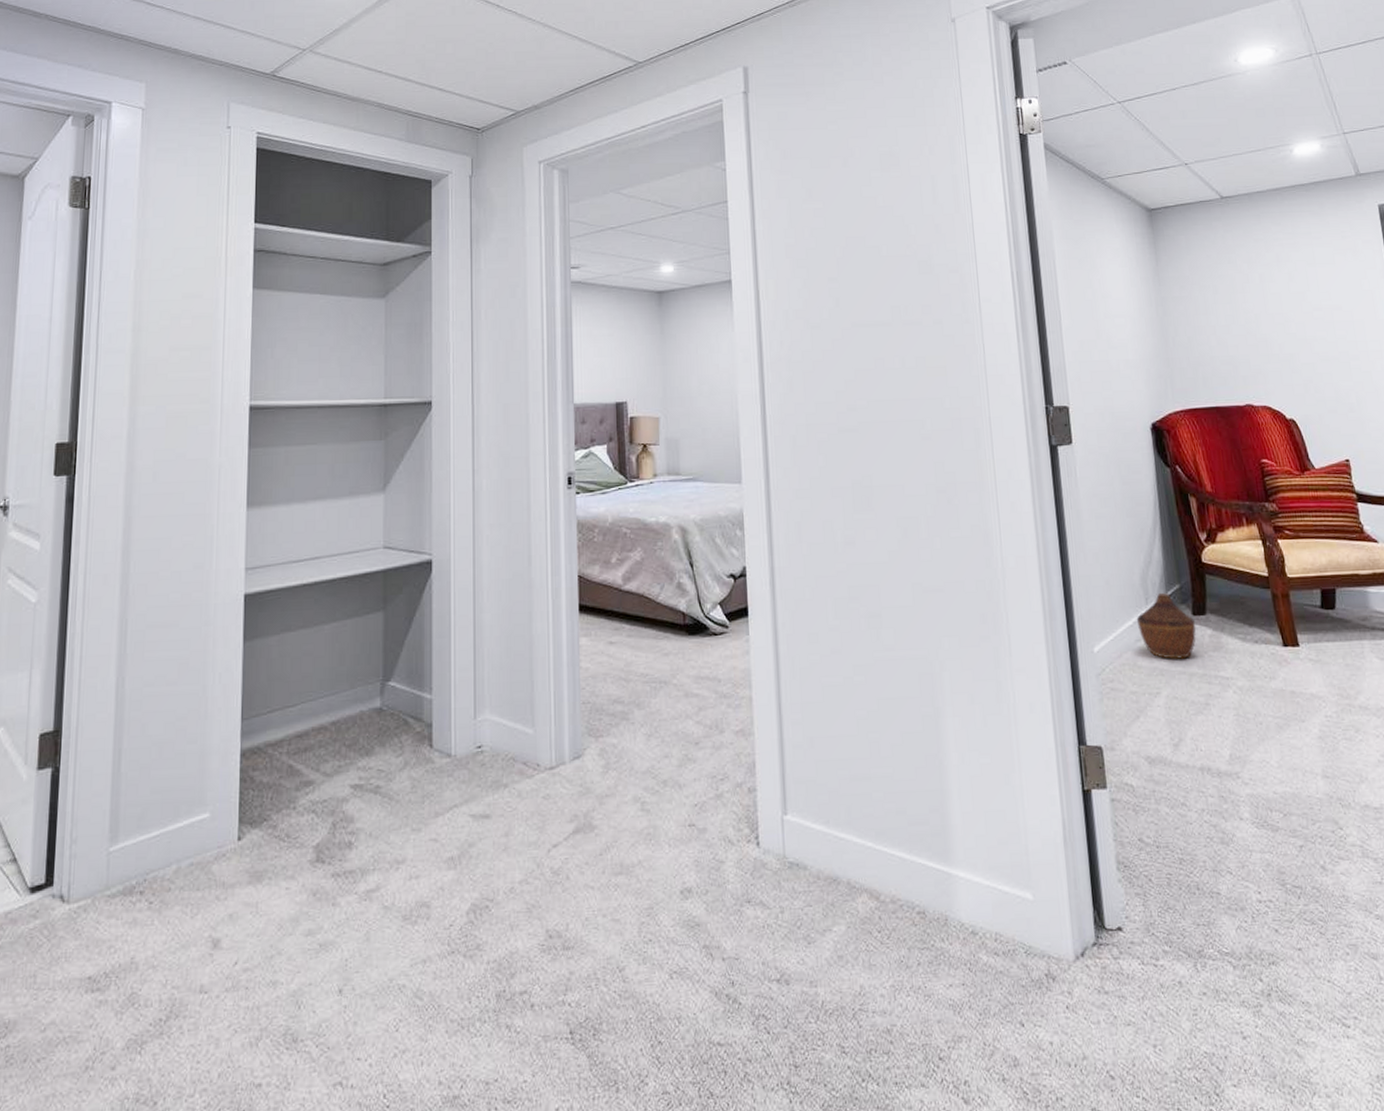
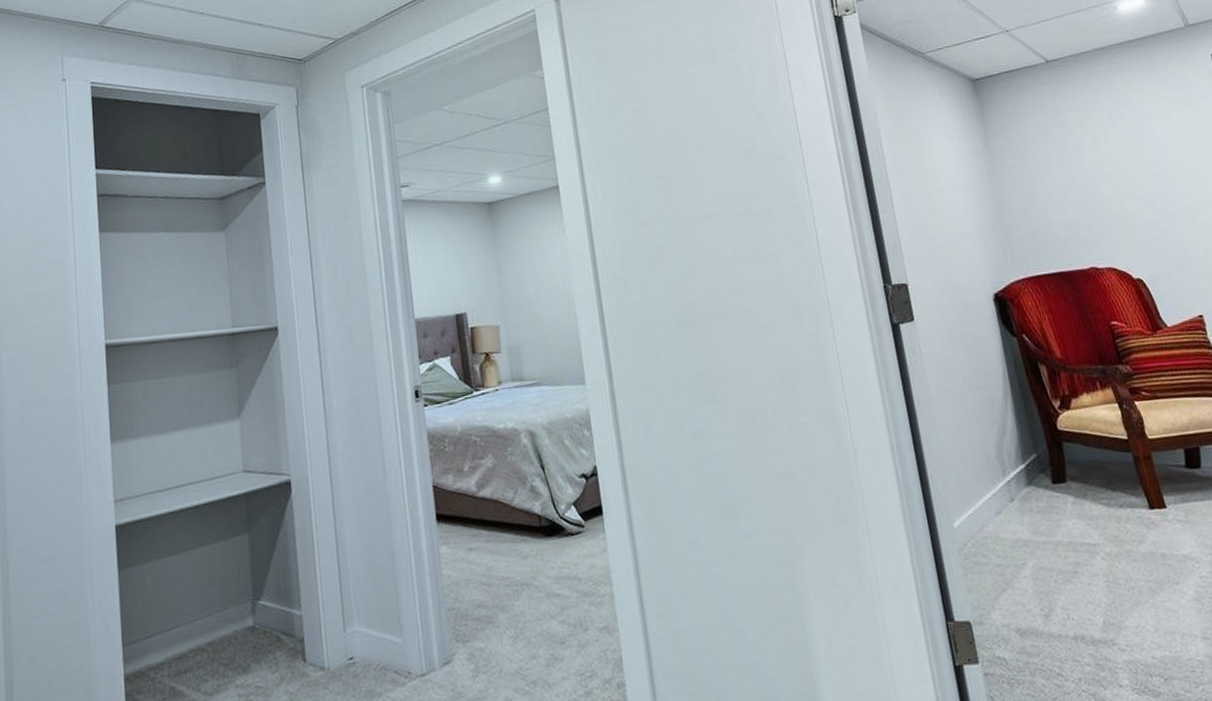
woven basket: present [1136,592,1196,659] -> none [994,463,1058,530]

